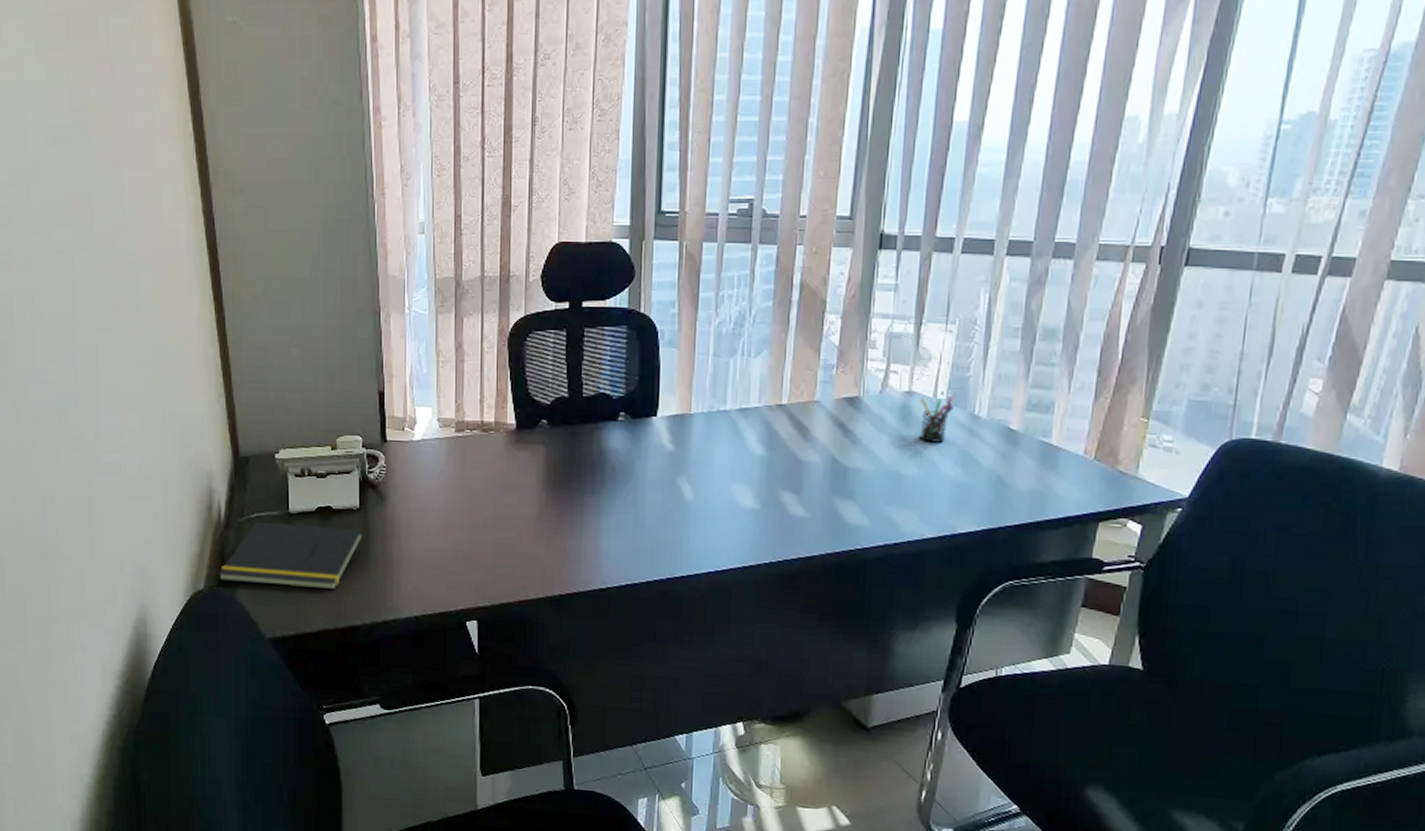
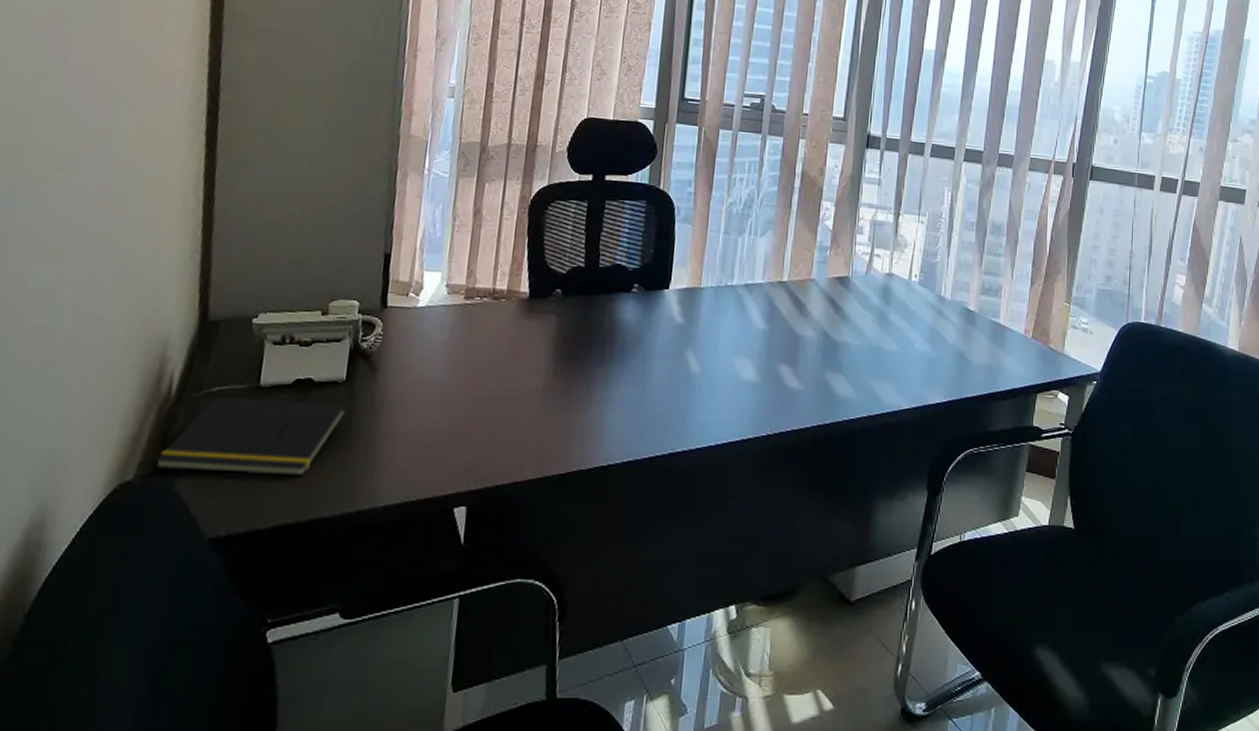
pen holder: present [919,396,955,443] -> none [897,278,926,321]

